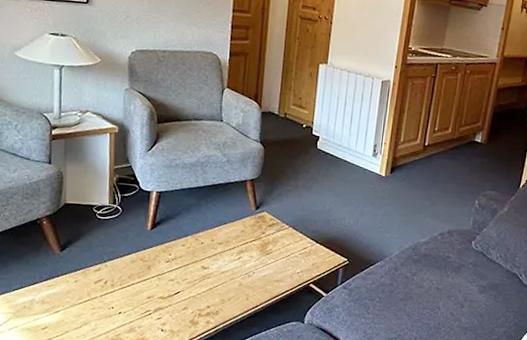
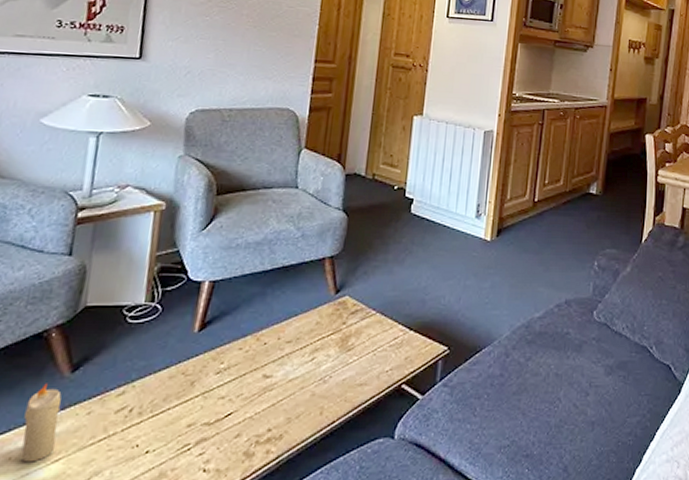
candle: none [31,257,56,311] -> present [21,383,62,463]

